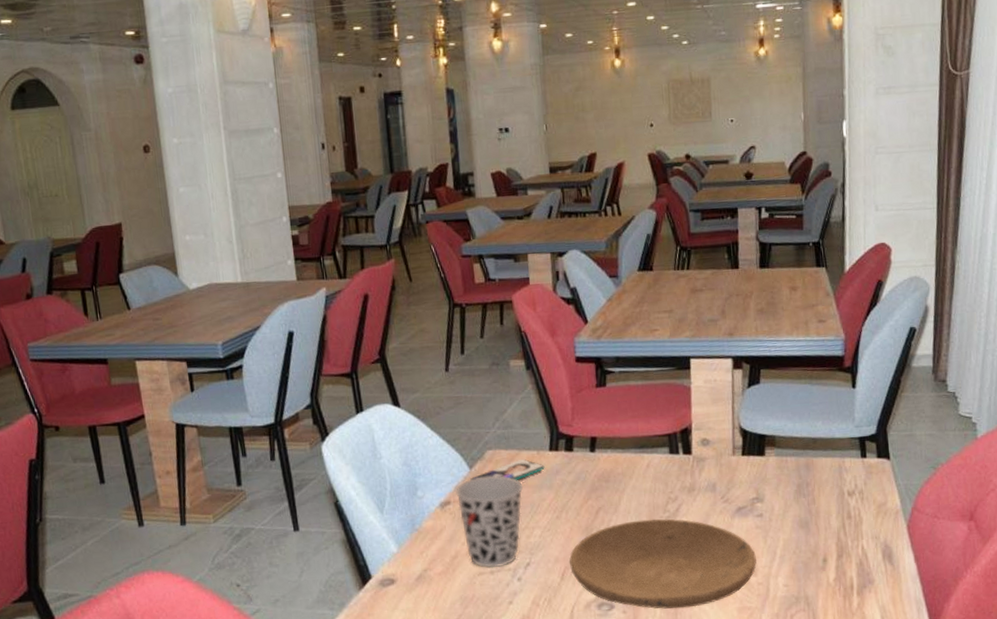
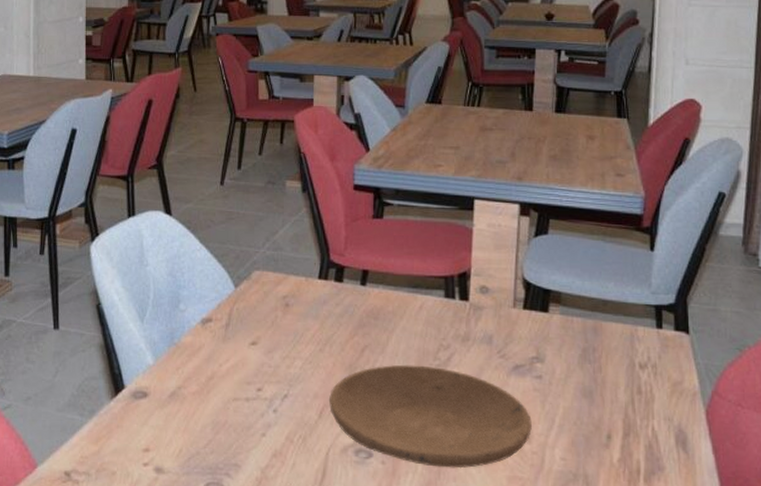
cup: present [454,475,523,568] -> none [217,297,288,396]
smartphone: present [470,459,545,481] -> none [234,284,312,306]

